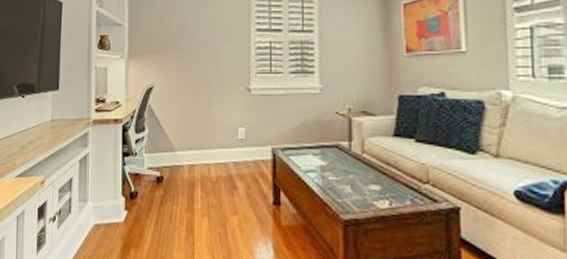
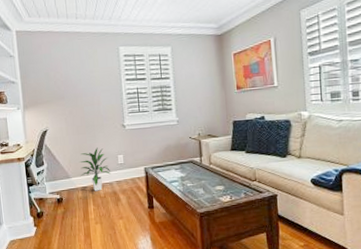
indoor plant: none [189,115,227,173] -> present [80,147,110,191]

